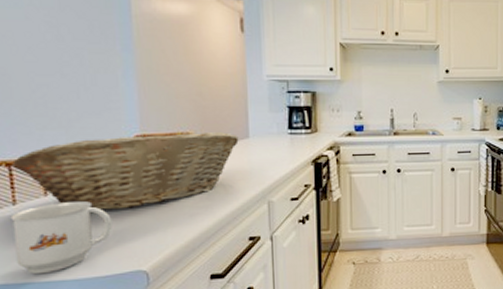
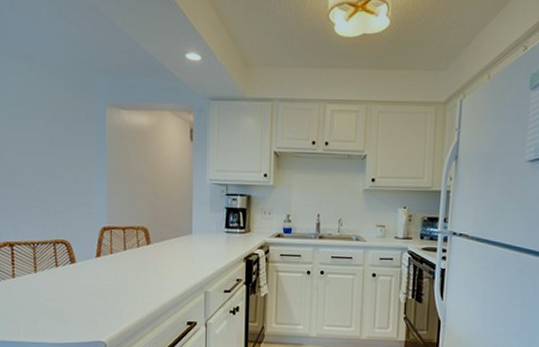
mug: present [10,201,112,275] -> none [10,279,82,336]
fruit basket: present [12,132,239,210] -> none [14,227,183,289]

